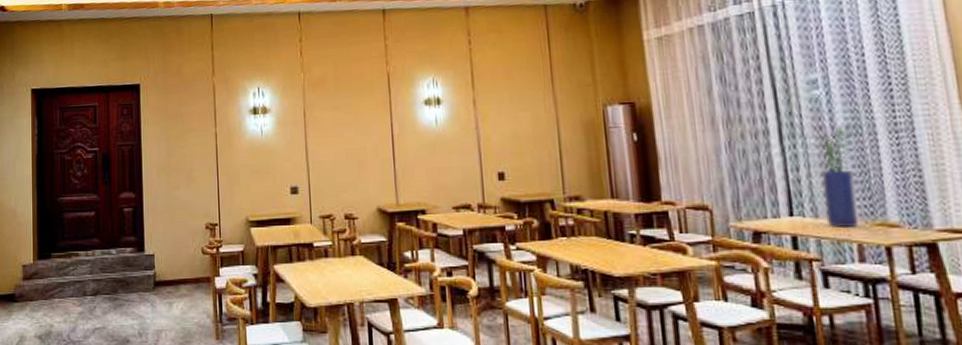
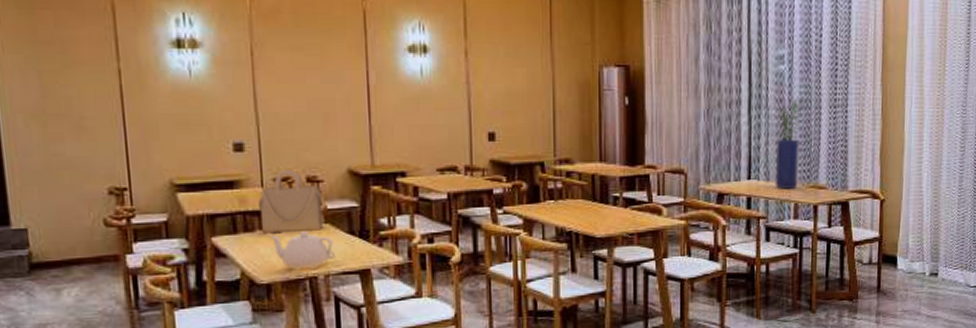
handbag: none [308,208,360,263] -> present [259,170,326,234]
teapot: none [315,262,368,297] -> present [268,231,336,271]

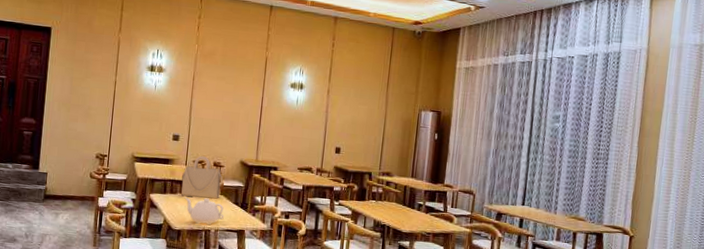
vase: present [775,96,803,190] -> none [543,148,572,218]

